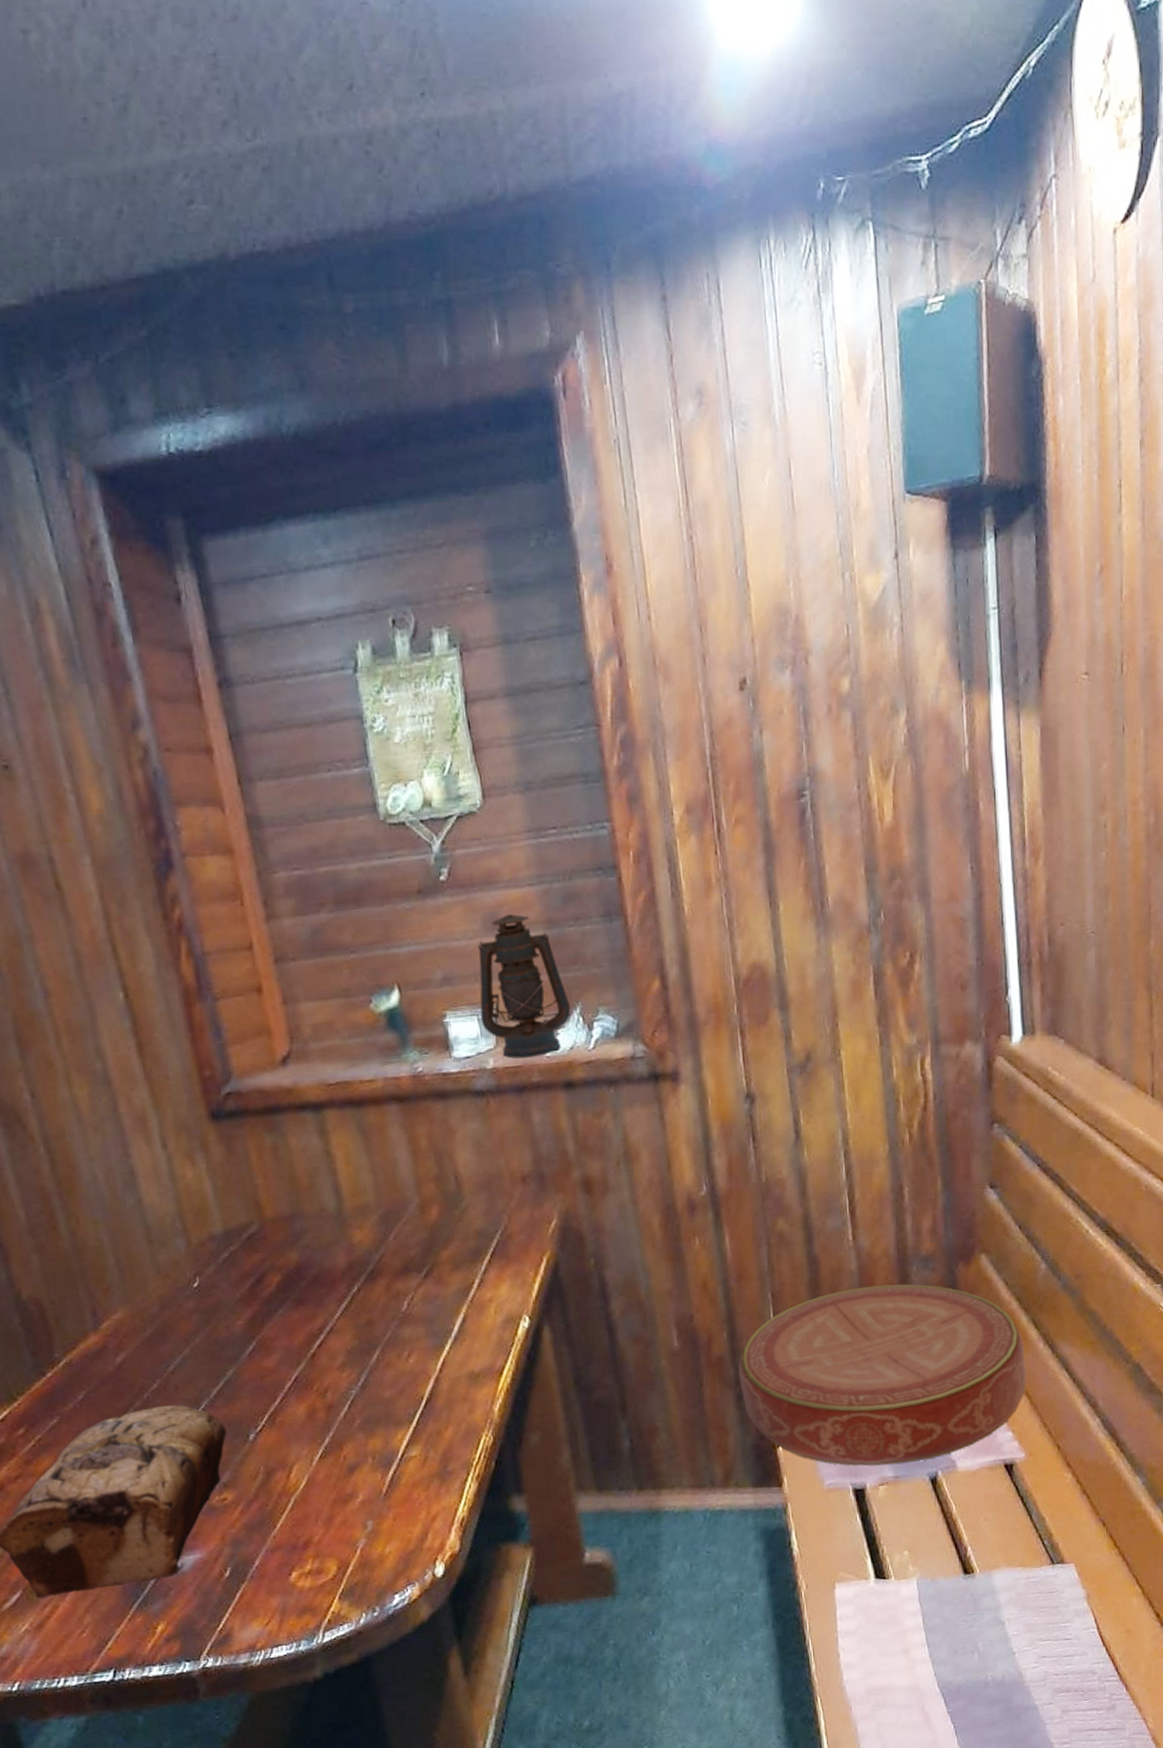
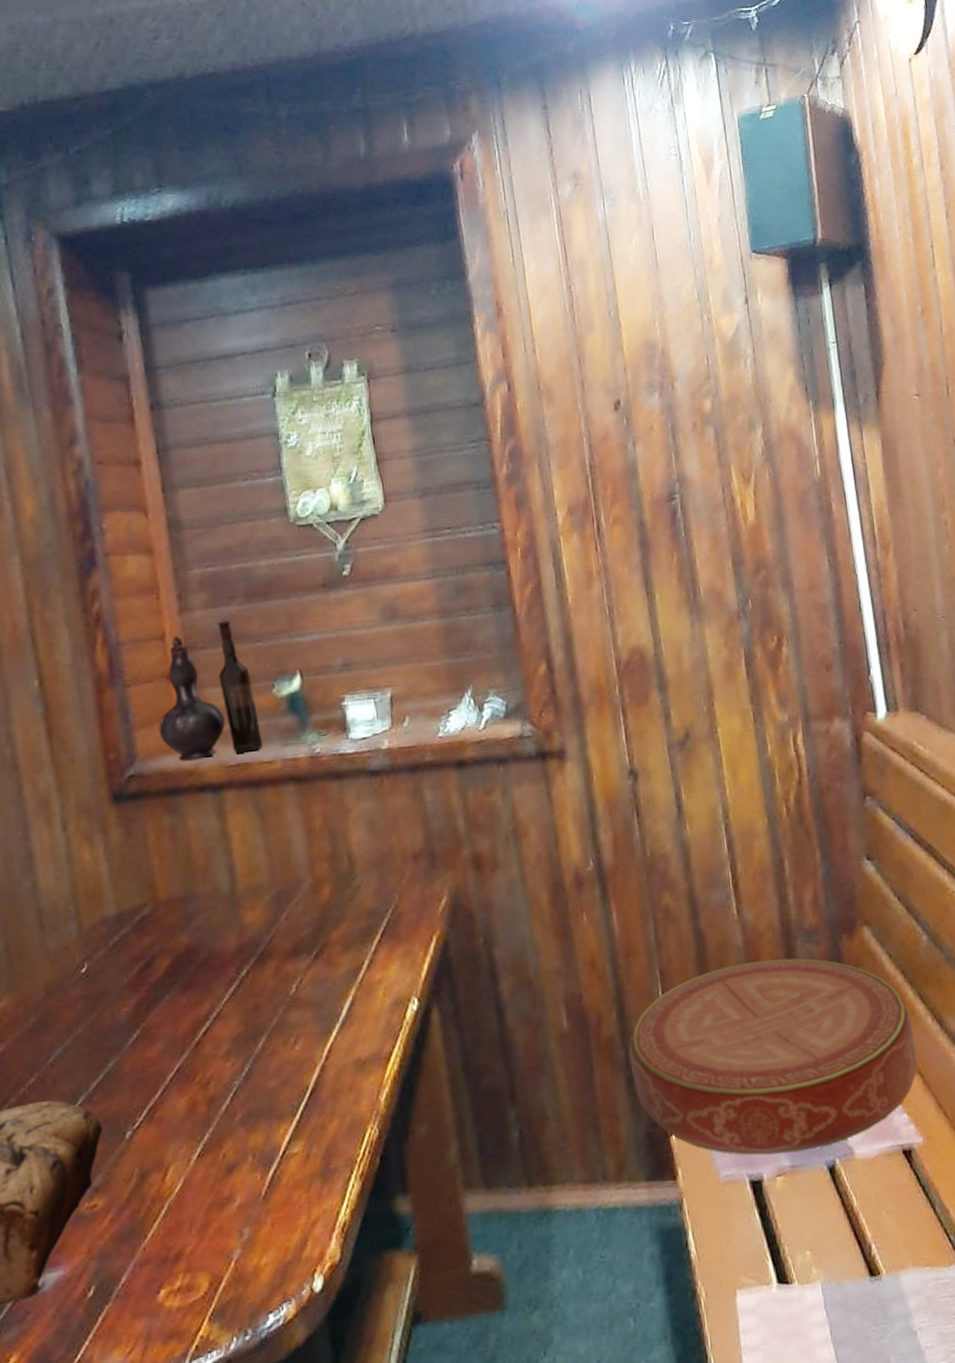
decorative vase: none [252,946,323,1080] -> present [158,636,226,762]
wine bottle: none [308,929,363,1072] -> present [218,620,264,754]
lantern: present [477,914,571,1059] -> none [376,605,462,740]

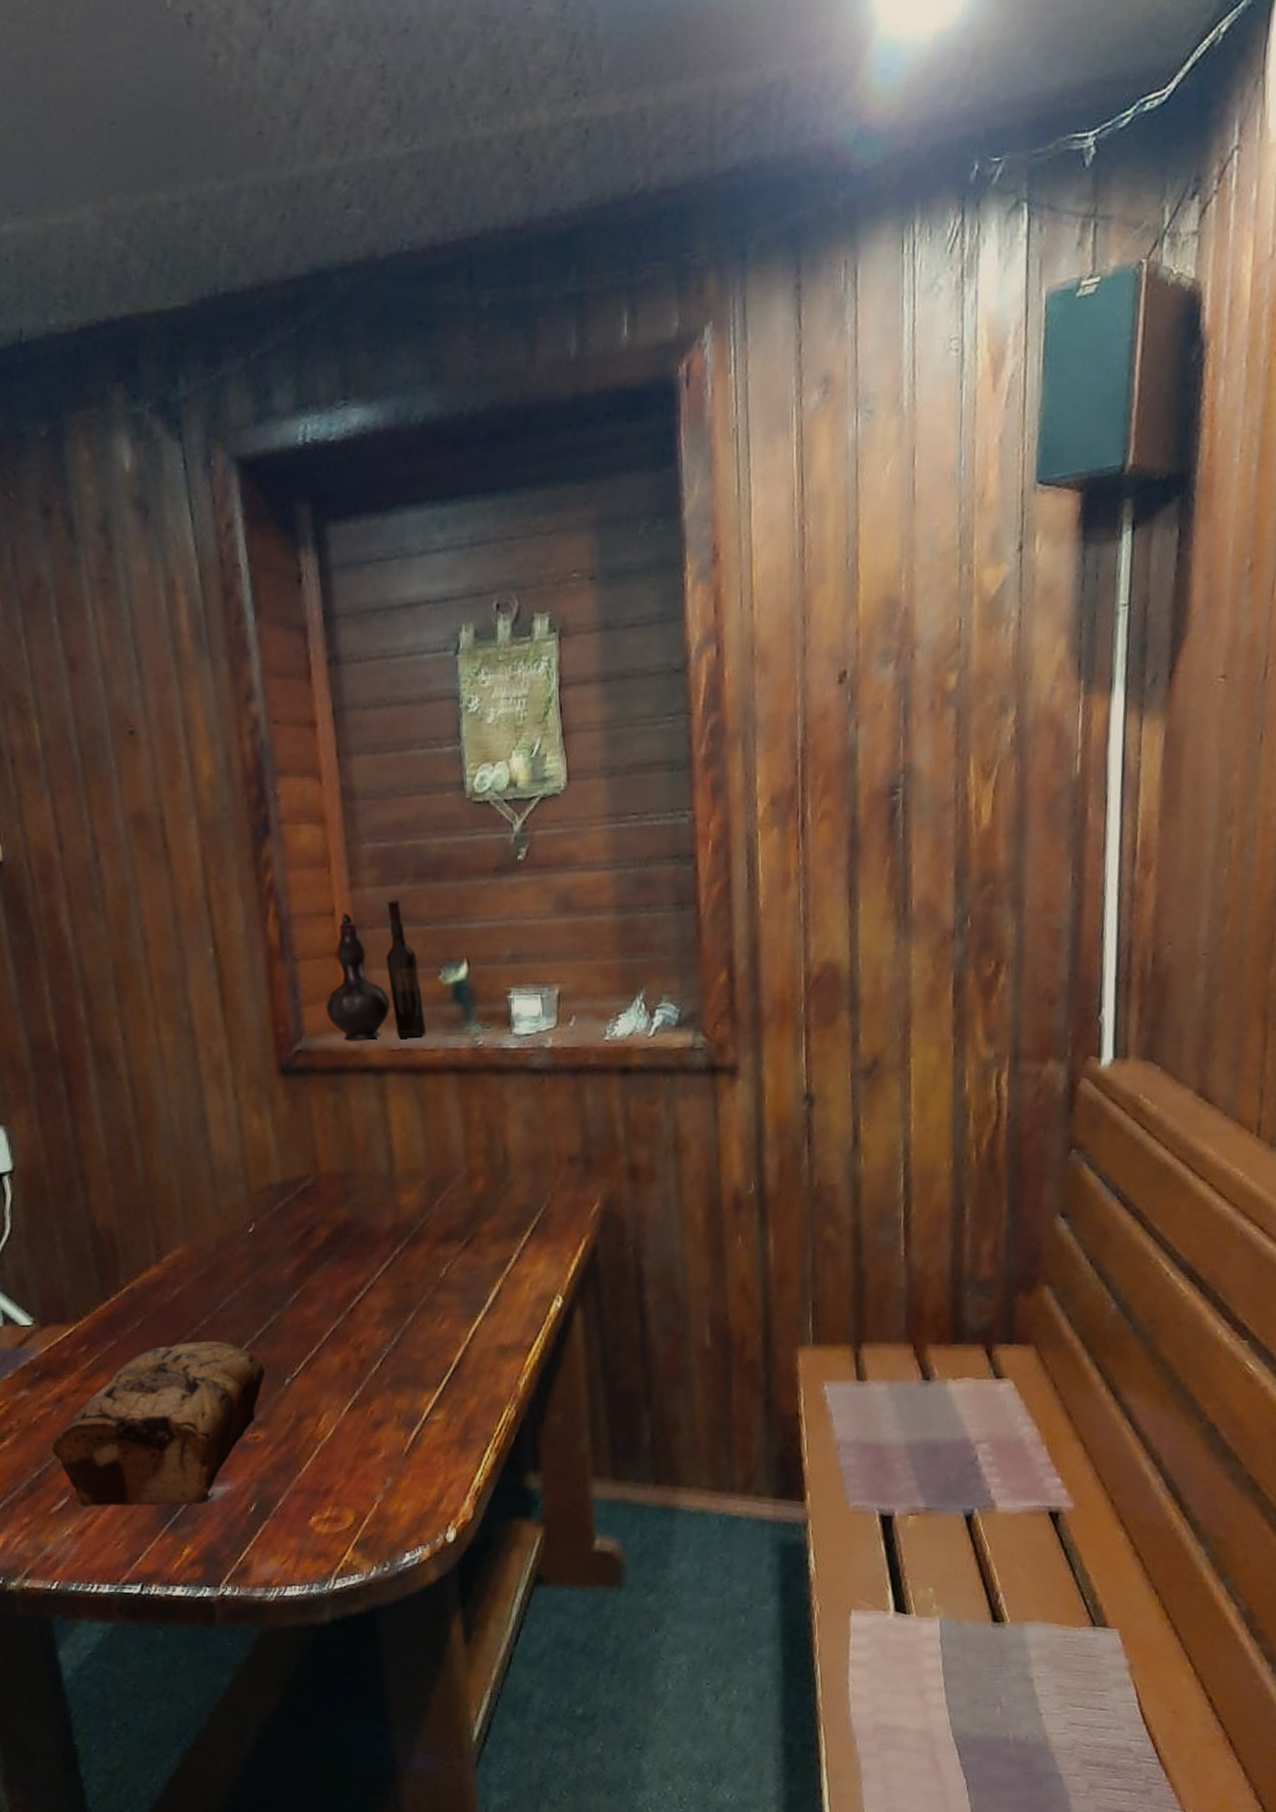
cushion: present [628,958,918,1156] -> none [770,1305,1084,1496]

